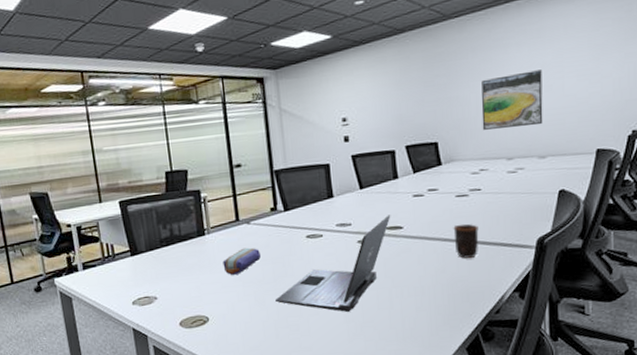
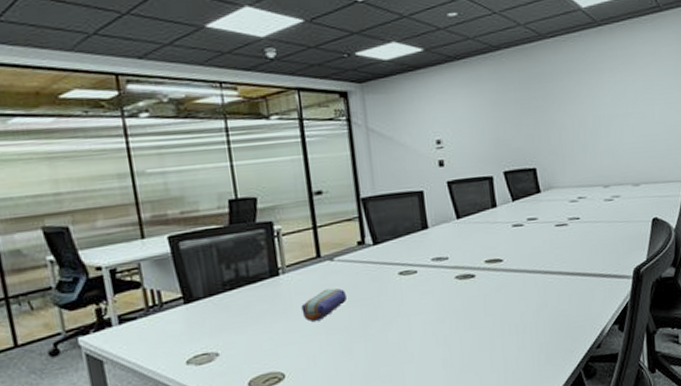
laptop: present [275,215,391,312] -> none [365,246,490,357]
mug: present [453,223,479,259] -> none [553,254,579,292]
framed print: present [481,70,543,130] -> none [577,96,636,156]

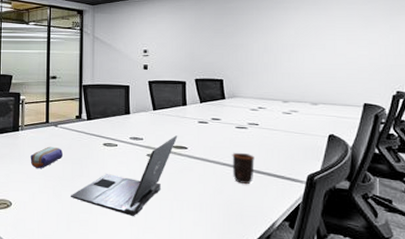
laptop: none [365,246,490,357] -> present [71,135,178,216]
mug: none [553,254,579,292] -> present [232,152,255,184]

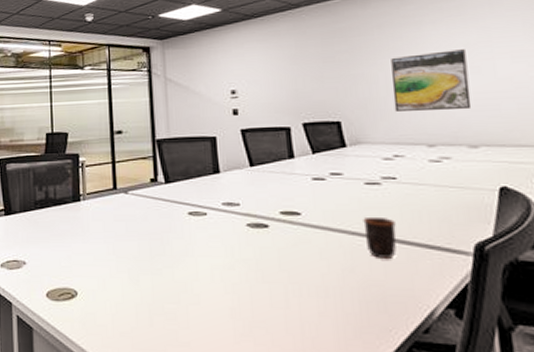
pencil case: present [30,146,63,168] -> none [96,219,137,247]
laptop: present [71,135,178,216] -> none [151,198,286,306]
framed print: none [262,31,316,76] -> present [391,49,472,111]

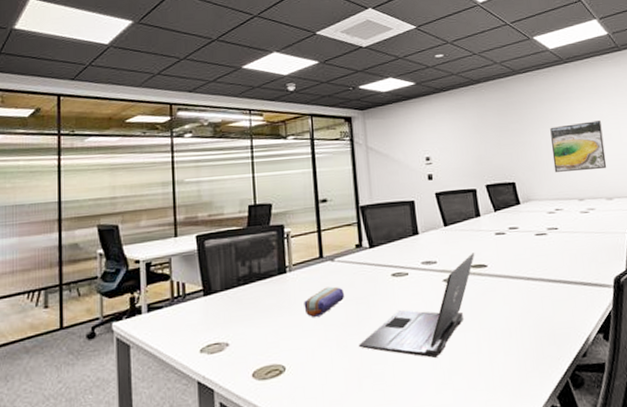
pencil case: none [96,219,137,247] -> present [304,286,344,317]
laptop: none [151,198,286,306] -> present [359,252,475,358]
mug: present [363,216,397,258] -> none [535,262,561,298]

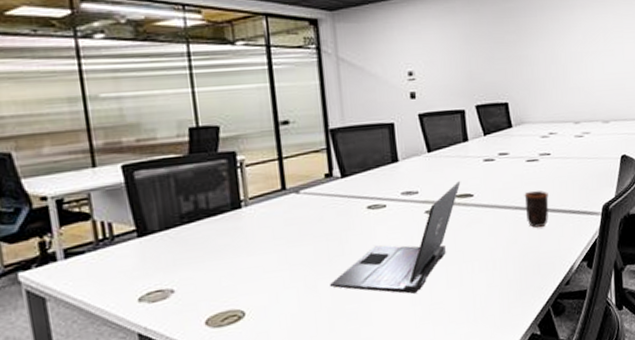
pencil case: present [304,286,344,317] -> none [264,222,312,257]
mug: none [535,262,561,298] -> present [524,190,549,228]
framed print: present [550,120,607,172] -> none [550,34,606,92]

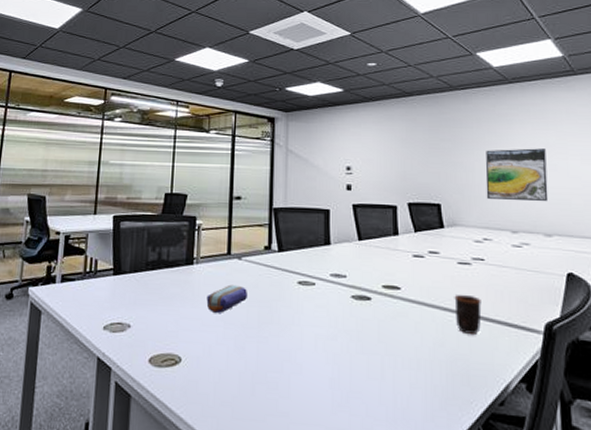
pencil case: none [264,222,312,257] -> present [206,284,247,313]
laptop: present [330,181,461,294] -> none [256,272,389,376]
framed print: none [550,34,606,92] -> present [485,148,549,202]

